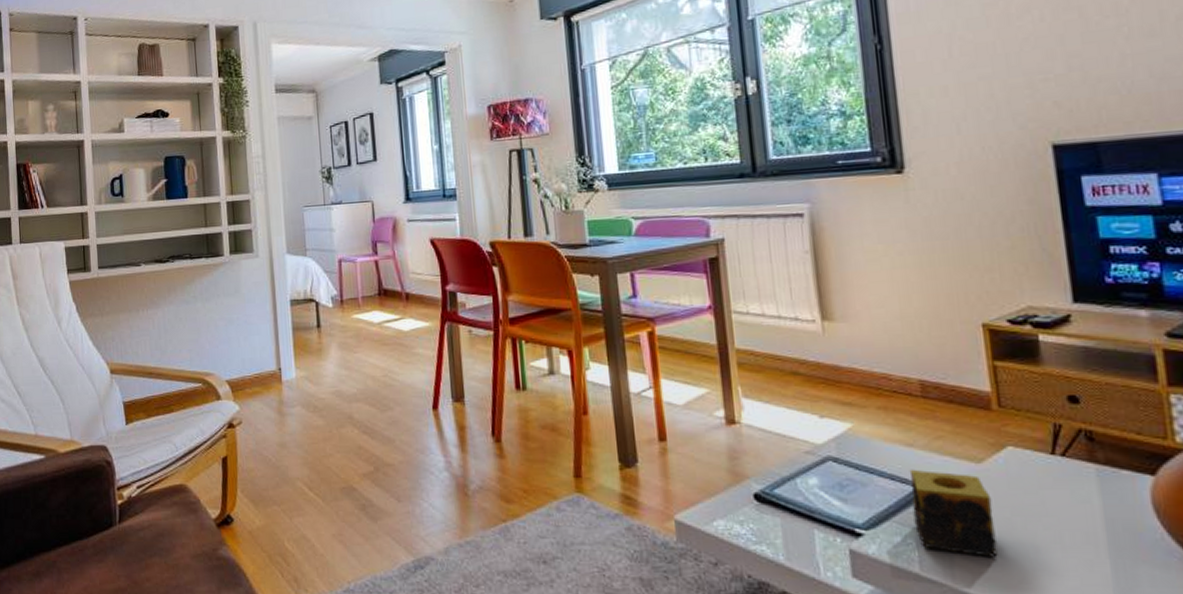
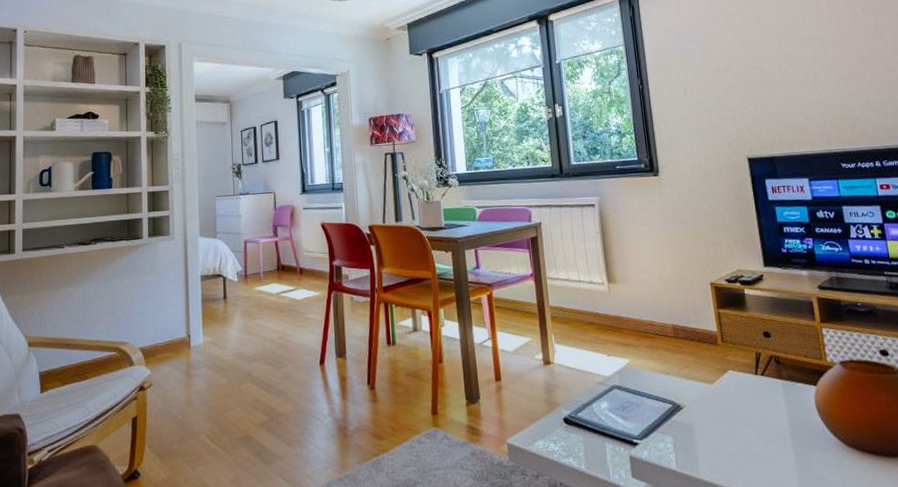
candle: present [909,469,998,557] -> none [667,391,725,453]

